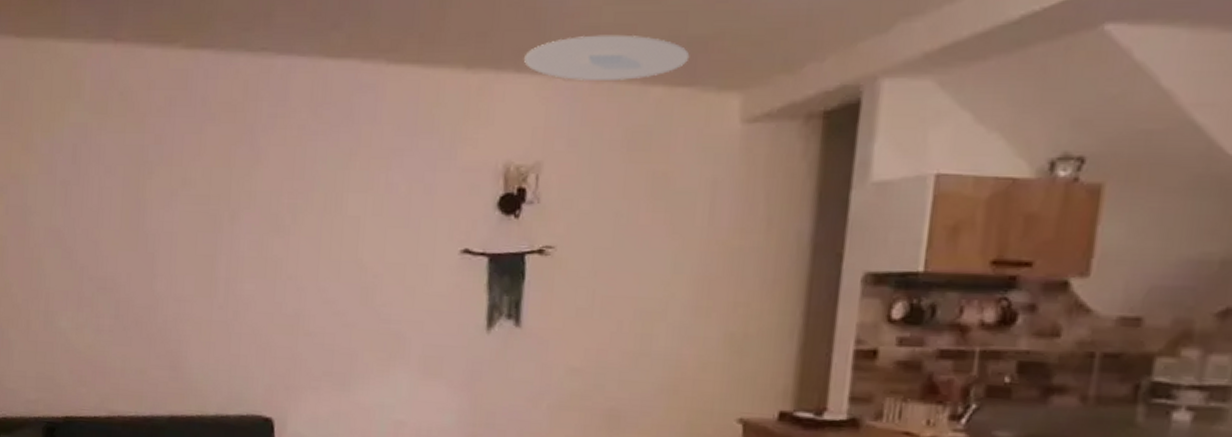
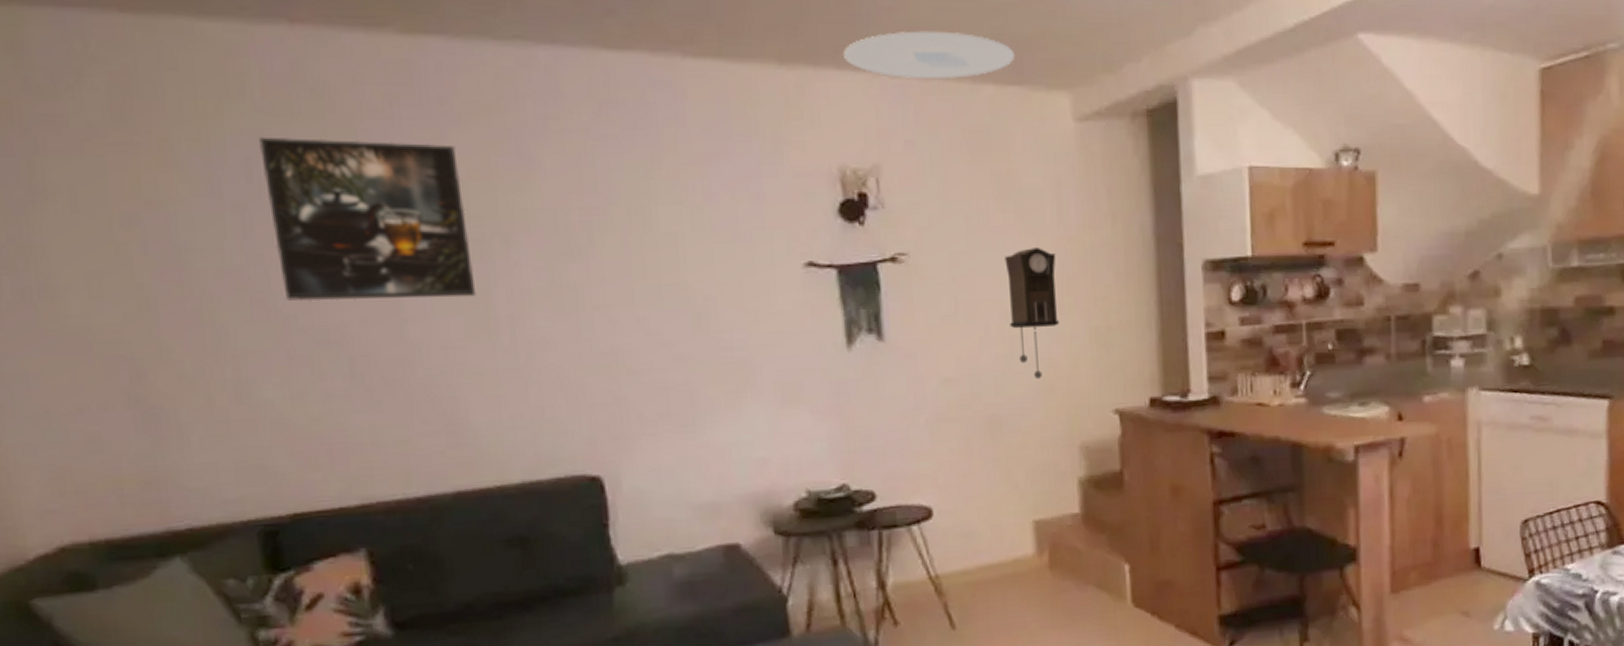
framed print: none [83,129,209,261] -> present [259,136,477,302]
pendulum clock: none [643,248,701,379] -> present [1004,248,1060,380]

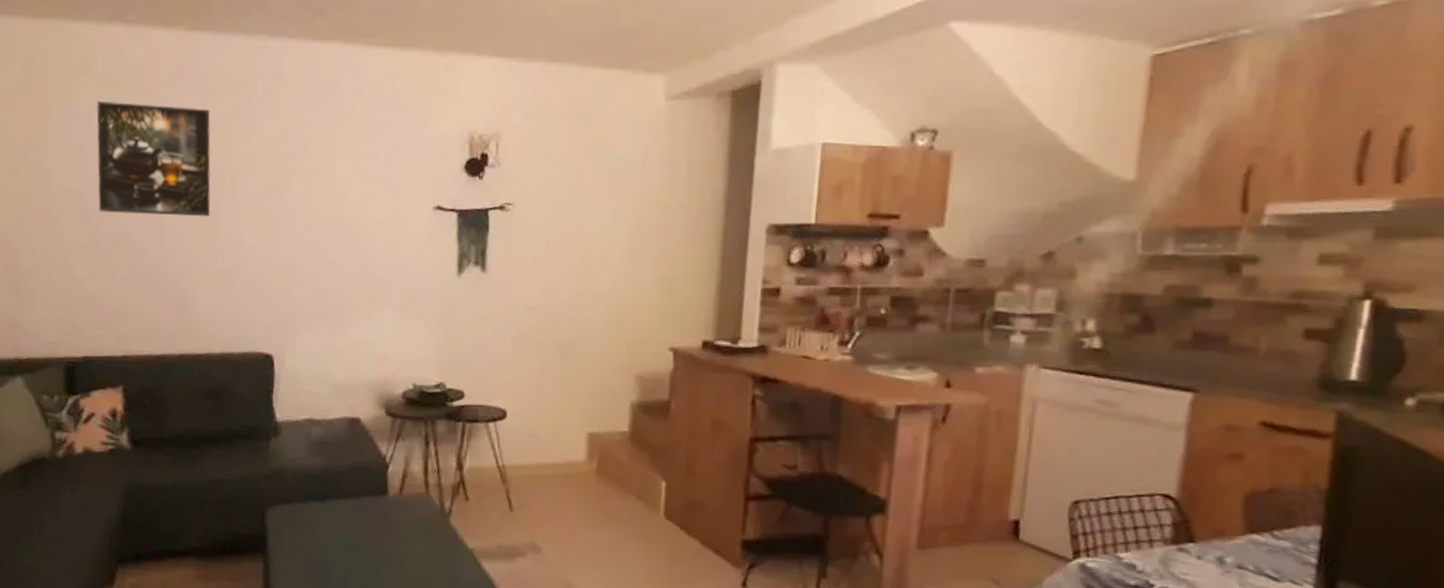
ceiling light: present [842,31,1015,80] -> none [483,24,622,64]
pendulum clock: present [1004,248,1060,380] -> none [589,205,636,315]

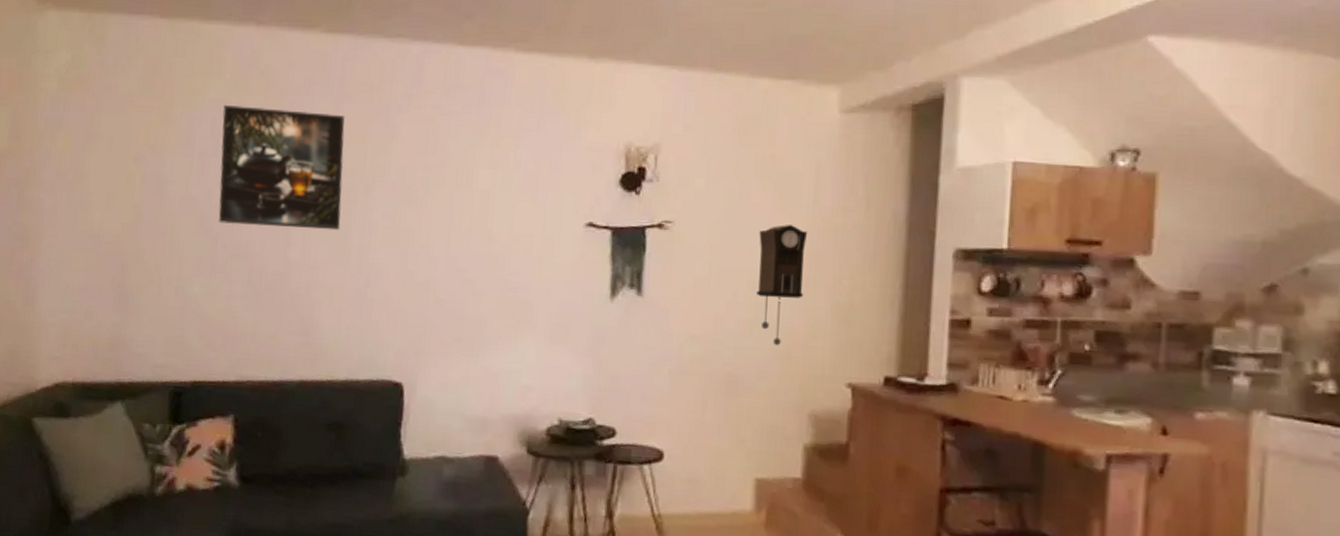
pendulum clock: none [589,205,636,315] -> present [757,225,808,346]

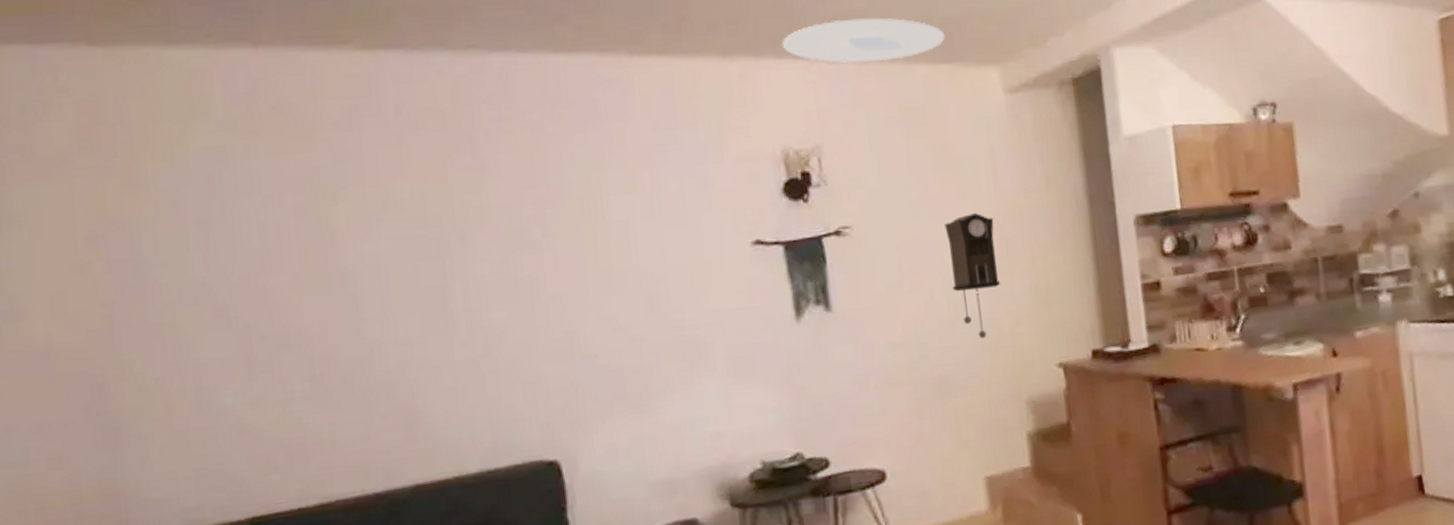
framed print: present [218,104,345,231] -> none [222,150,434,309]
ceiling light: none [642,32,792,73] -> present [781,18,946,64]

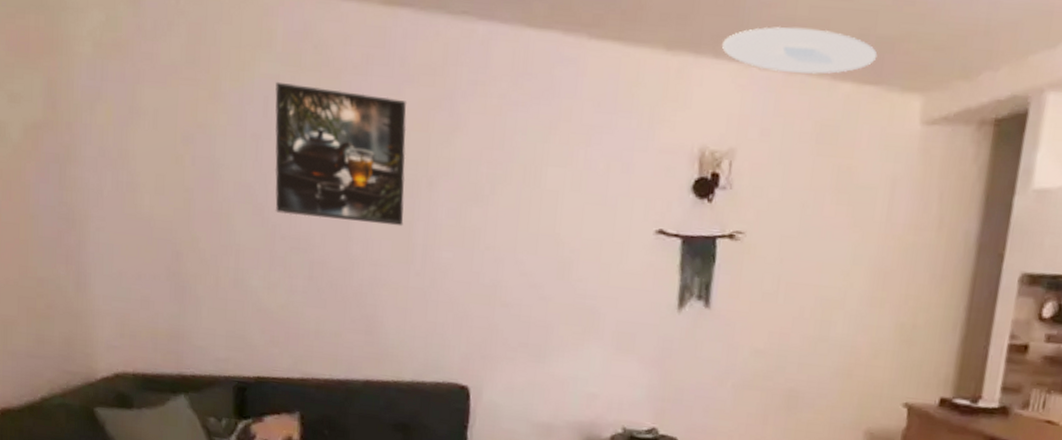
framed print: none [222,150,434,309] -> present [275,81,407,227]
pendulum clock: present [944,213,1001,339] -> none [823,241,879,364]

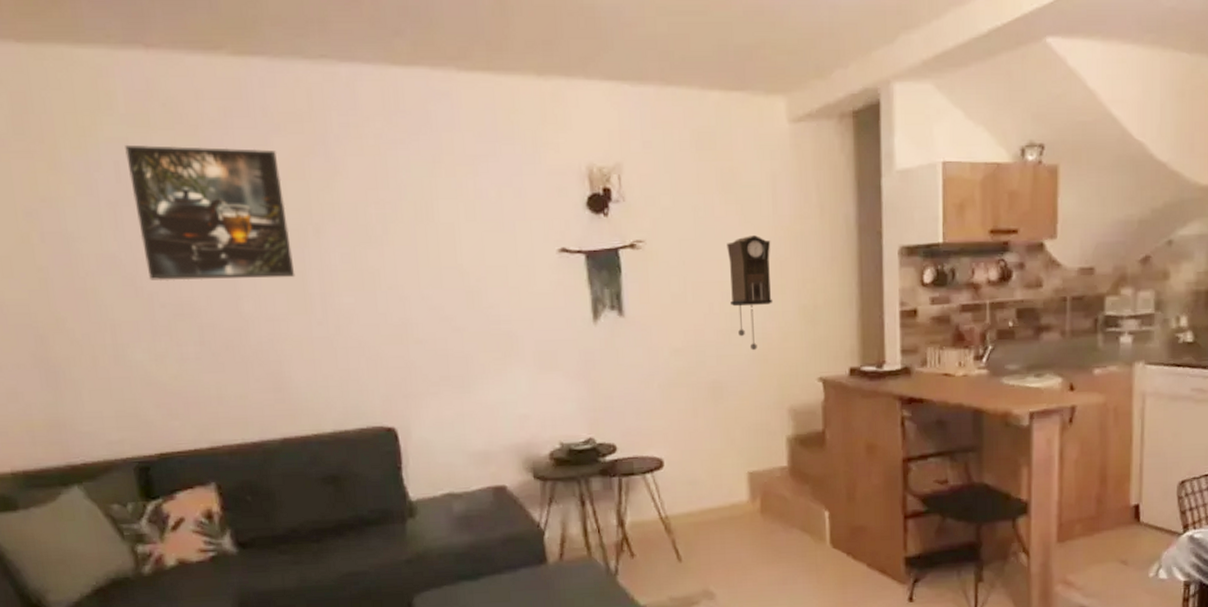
ceiling light: present [721,27,878,74] -> none [590,43,738,87]
pendulum clock: none [823,241,879,364] -> present [726,235,773,351]

